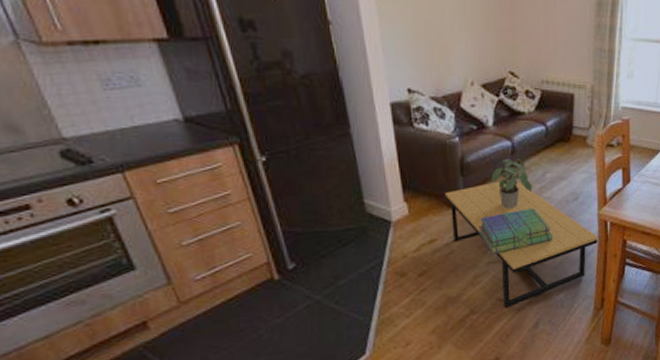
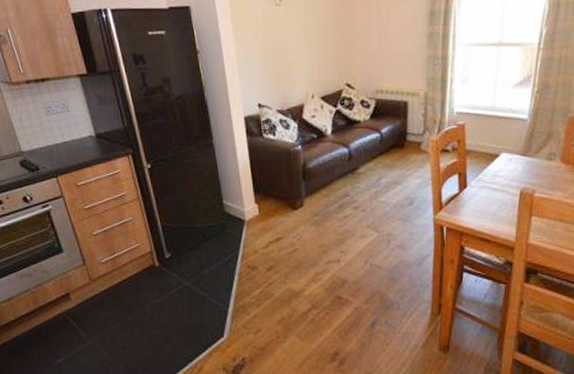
coffee table: present [444,180,598,308] -> none [289,185,434,306]
stack of books: present [479,207,552,255] -> none [319,211,388,255]
potted plant: present [491,159,532,209] -> none [330,164,368,212]

